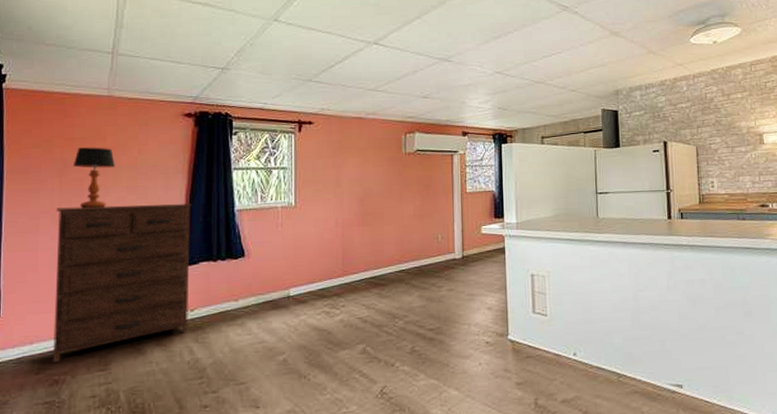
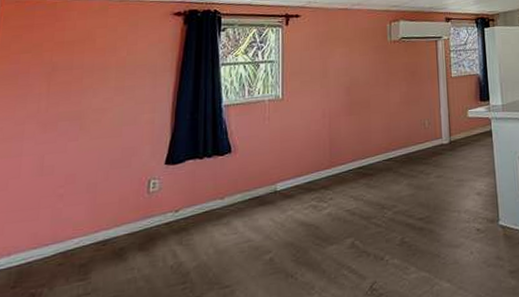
dresser: present [53,204,192,362] -> none [30,101,179,274]
table lamp: present [74,147,115,208] -> none [62,49,104,111]

